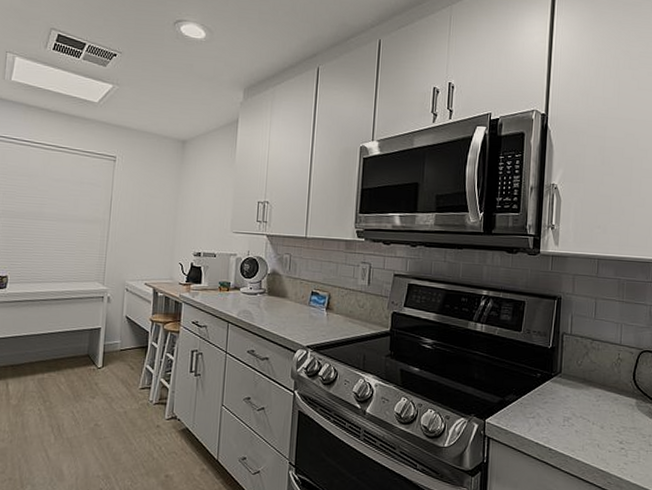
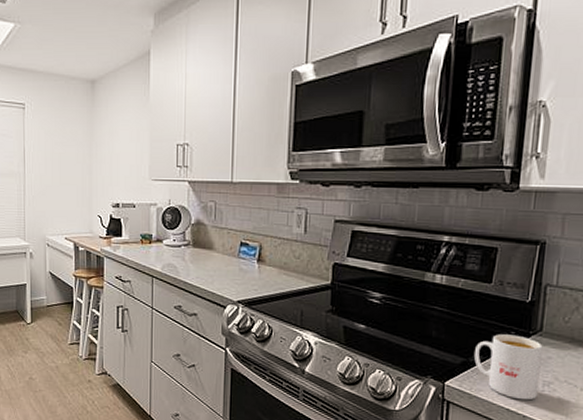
mug: none [509,376,562,435] -> present [474,334,543,401]

